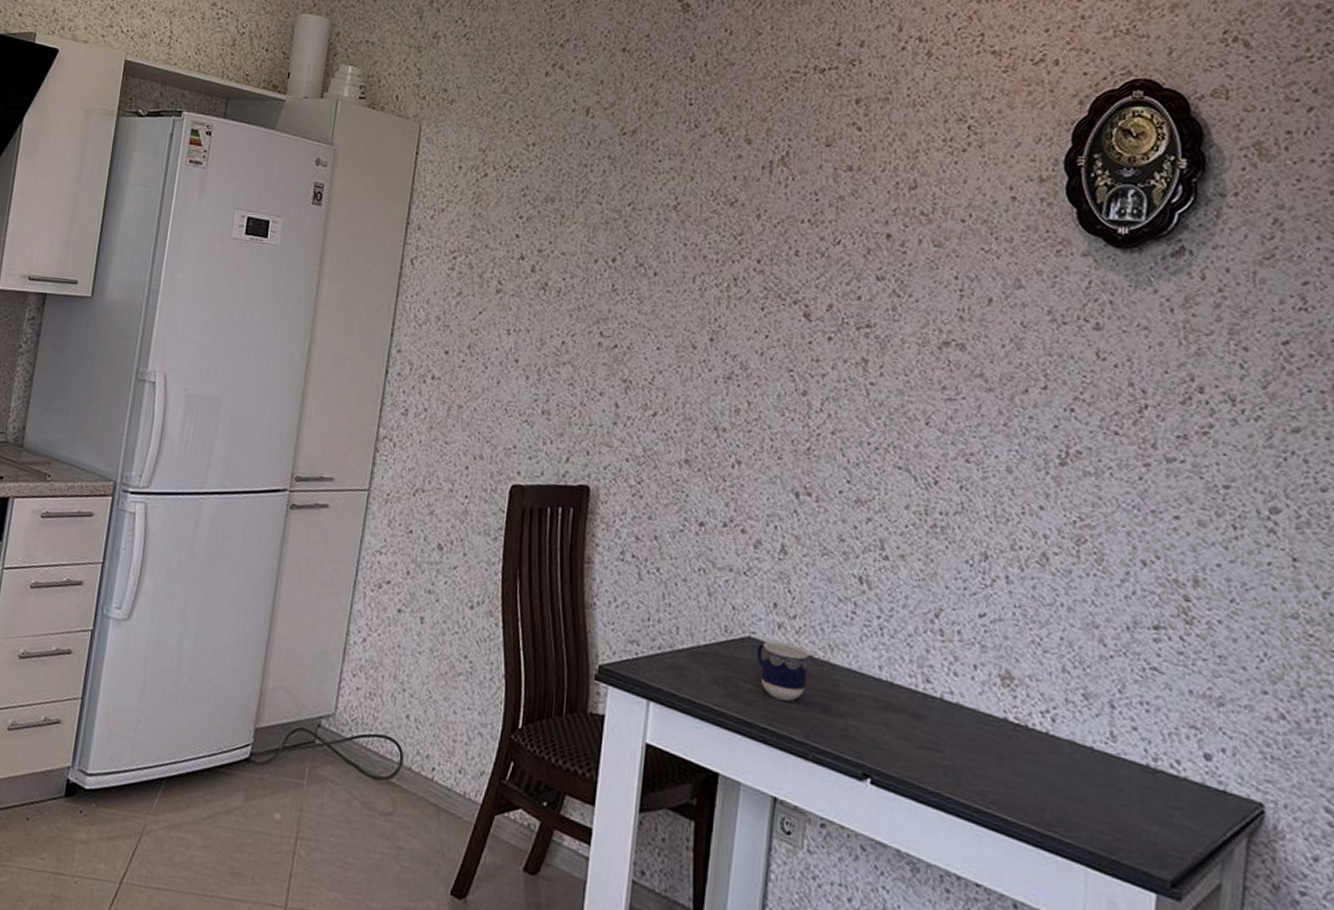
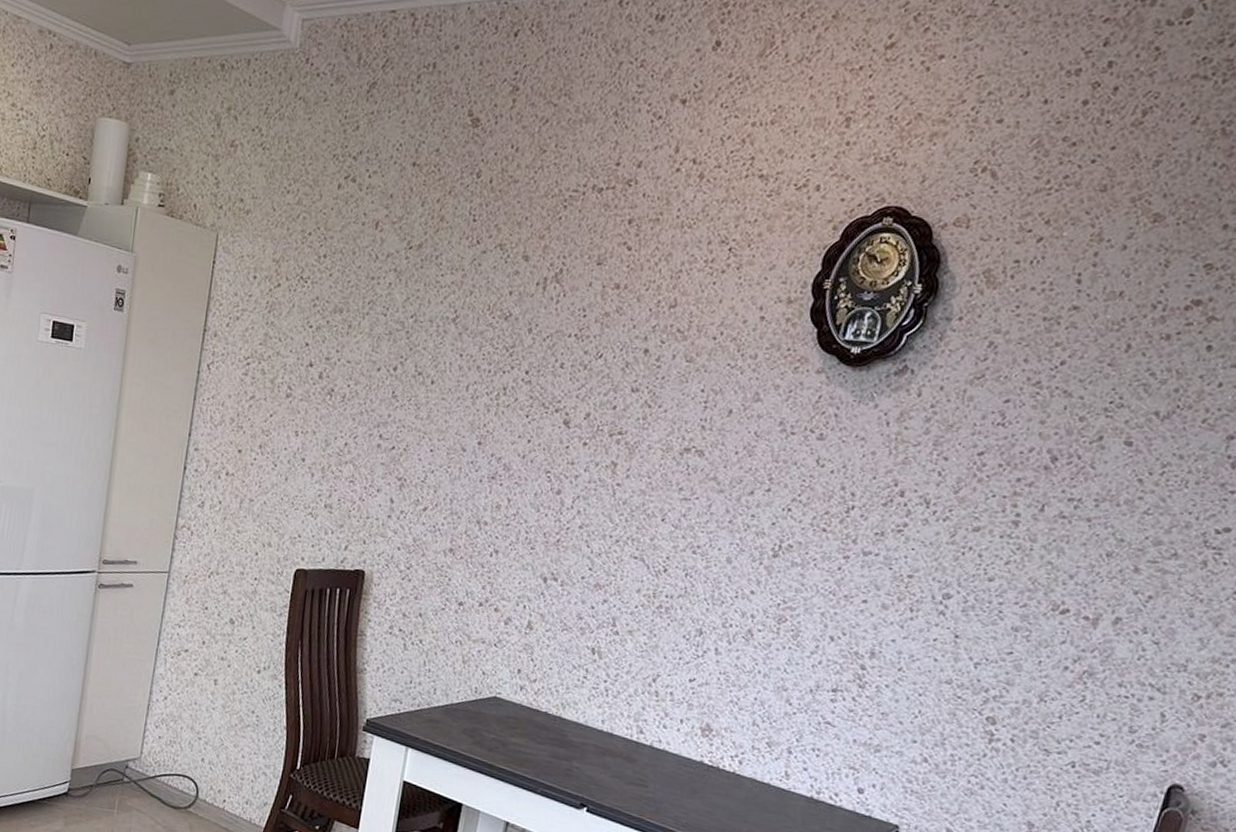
cup: present [756,641,810,701] -> none [500,700,546,748]

